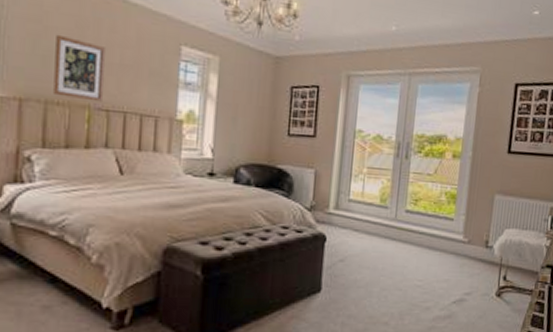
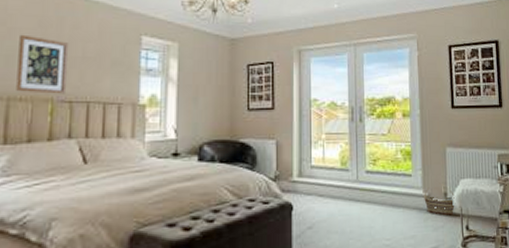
basket: none [463,231,497,264] -> present [424,184,456,216]

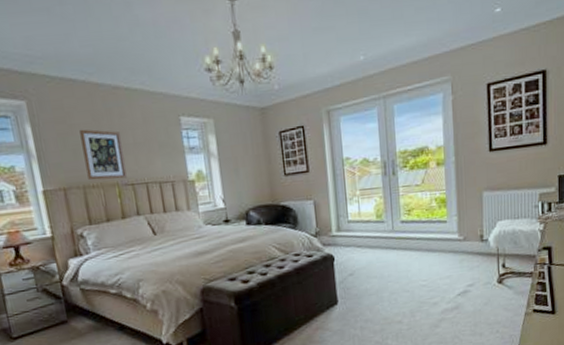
basket: present [424,184,456,216] -> none [459,227,492,257]

